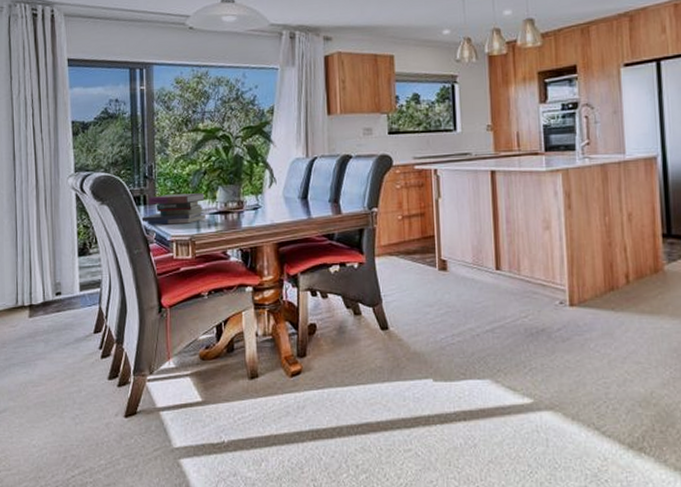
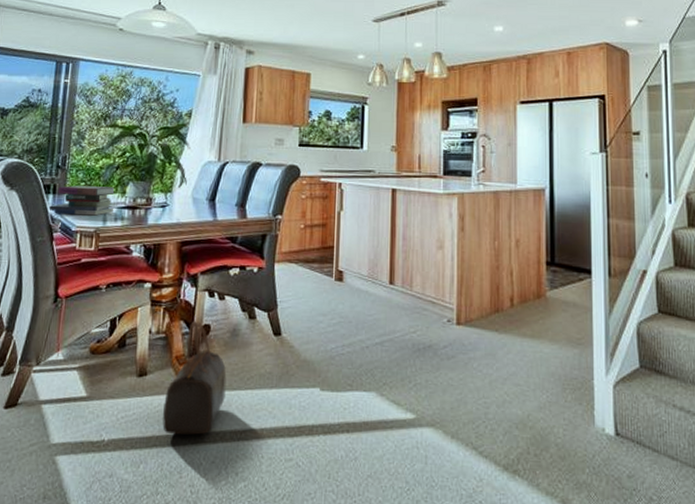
handbag: none [278,321,338,432] -> present [162,321,227,435]

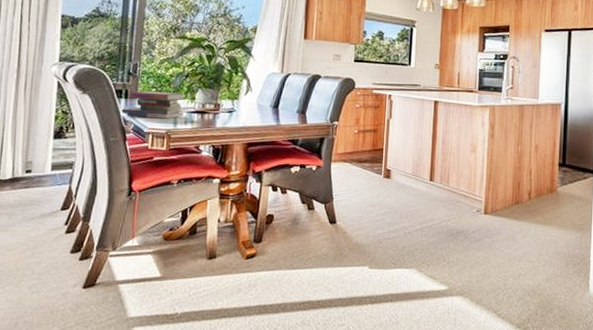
handbag: present [162,321,227,435] -> none [230,212,288,307]

